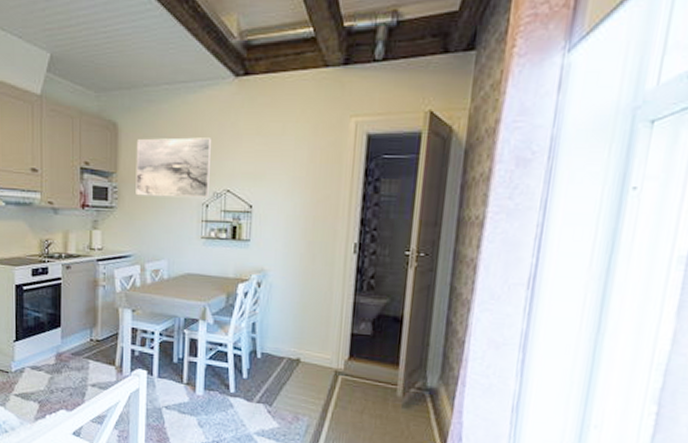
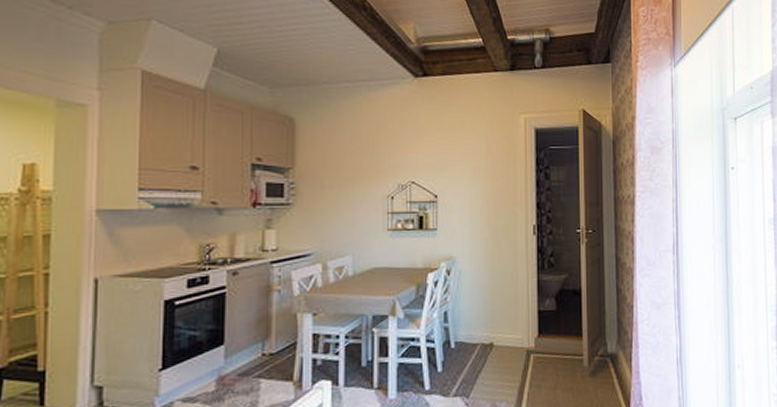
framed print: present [136,137,212,199] -> none [315,132,395,191]

